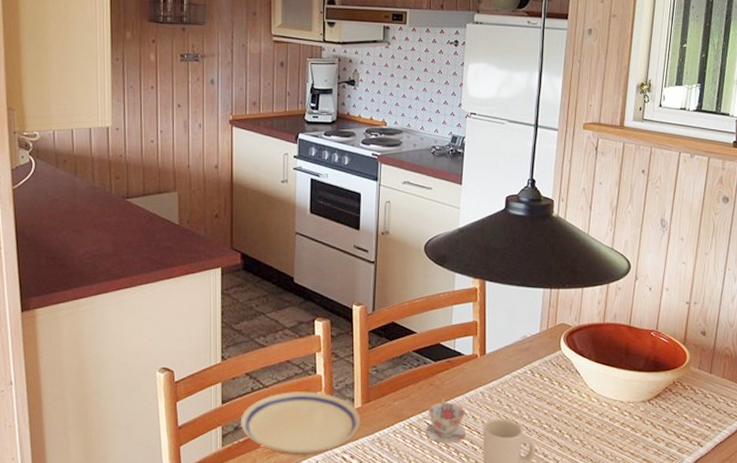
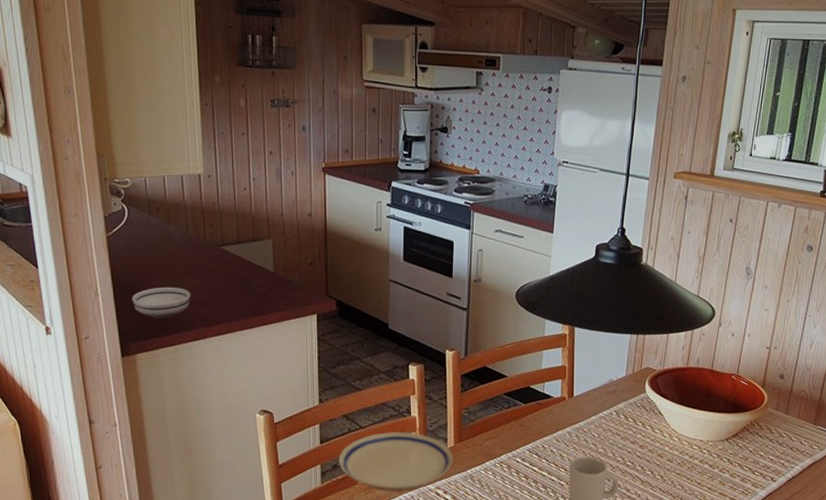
bowl: none [35,239,94,272] -> present [132,286,191,318]
teacup: present [425,398,466,444] -> none [515,438,553,480]

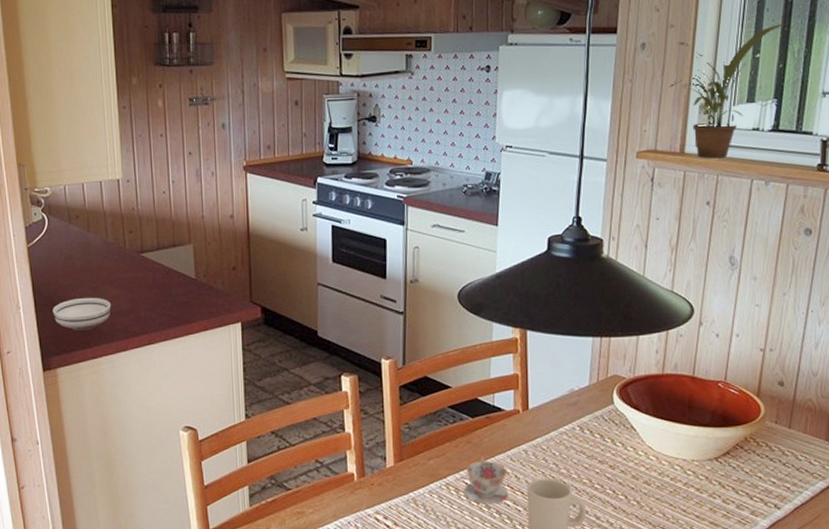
plate: present [338,431,454,491] -> none [267,449,394,516]
teacup: none [515,438,553,480] -> present [464,456,508,505]
potted plant: none [704,67,801,182] -> present [669,24,785,159]

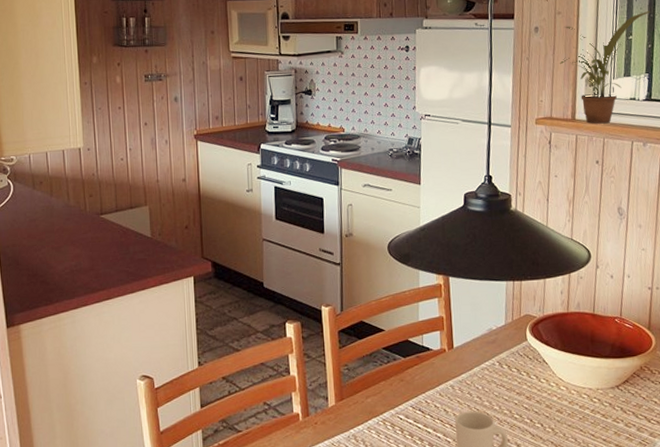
bowl: present [53,297,112,331] -> none [17,256,73,288]
teacup: present [464,456,508,505] -> none [399,393,439,438]

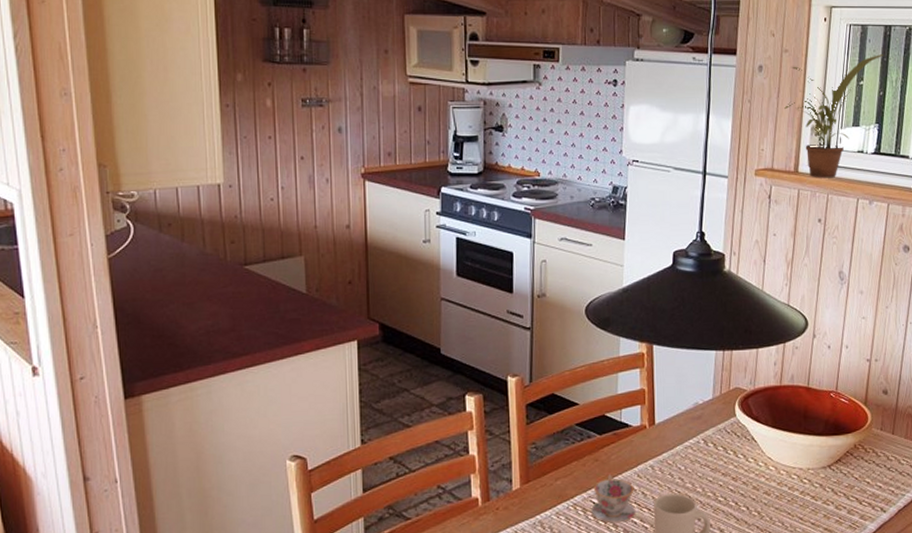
teacup: none [399,393,439,438] -> present [591,474,635,523]

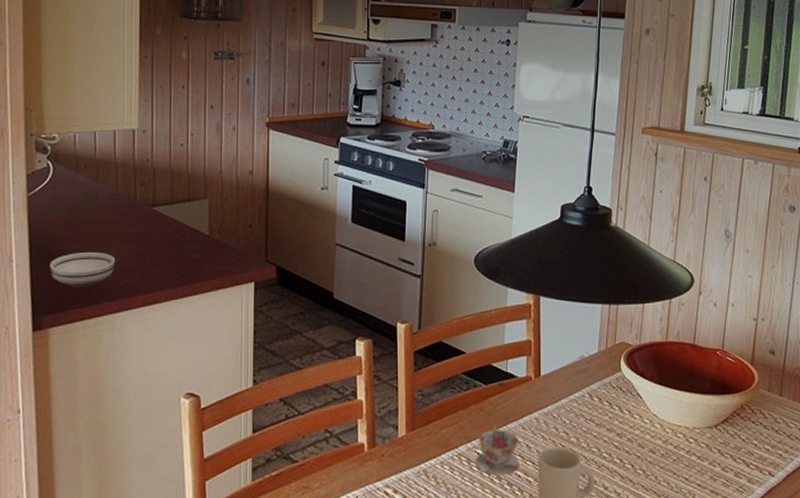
bowl: none [138,314,209,352] -> present [49,251,116,287]
potted plant: present [784,54,884,178] -> none [671,20,768,138]

